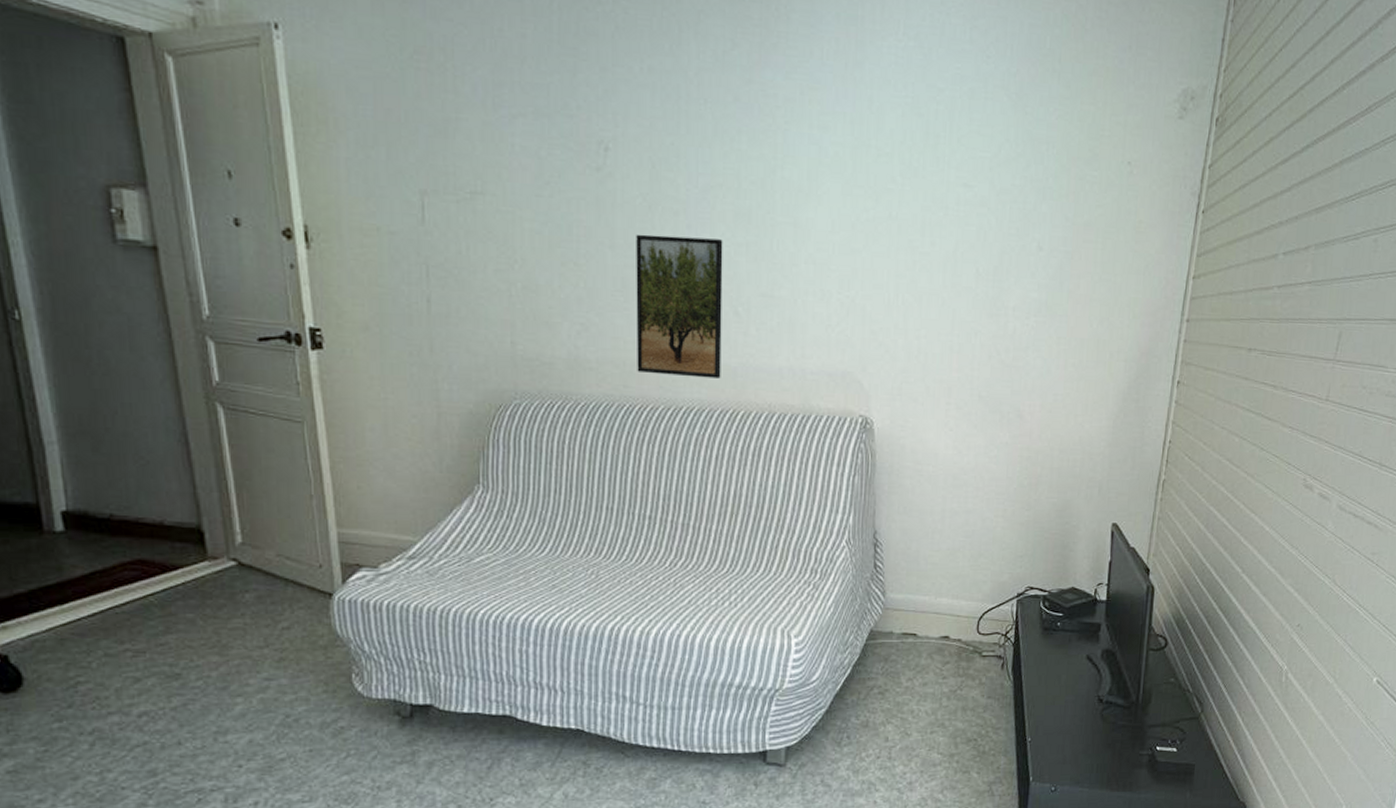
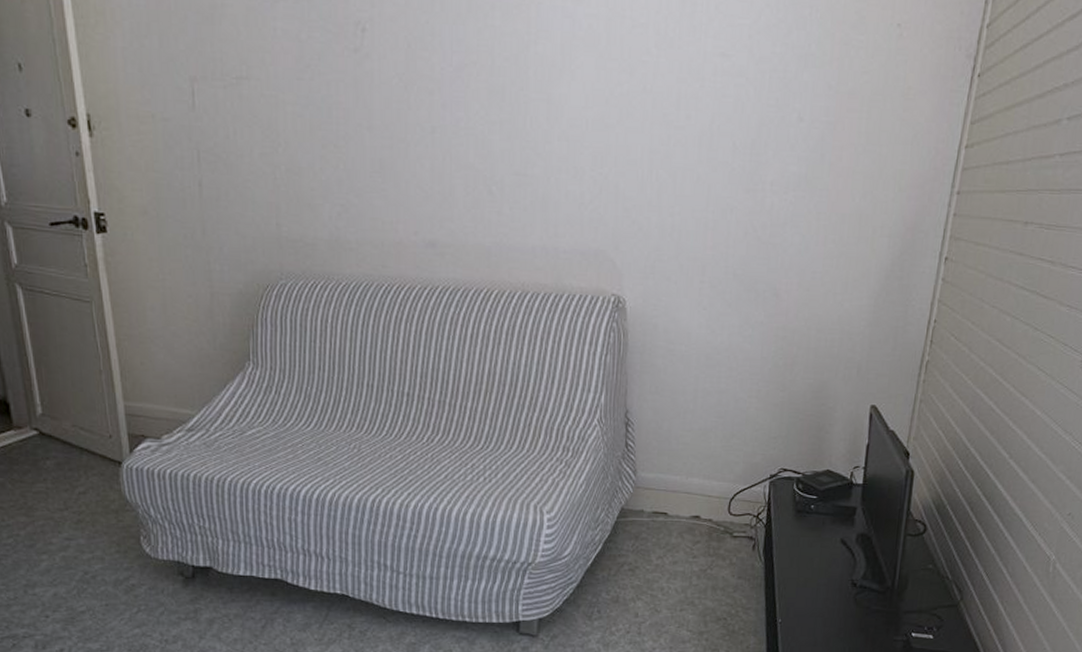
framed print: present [636,234,723,378] -> none [393,114,477,258]

